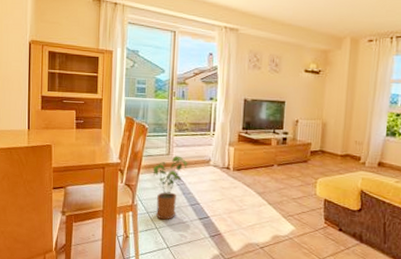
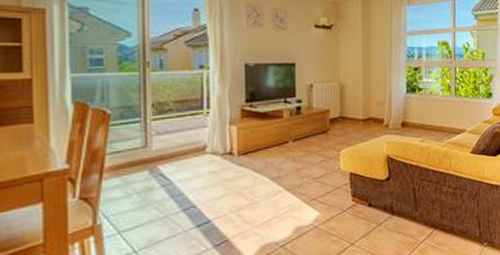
house plant: present [152,155,189,220] -> none [123,146,176,239]

